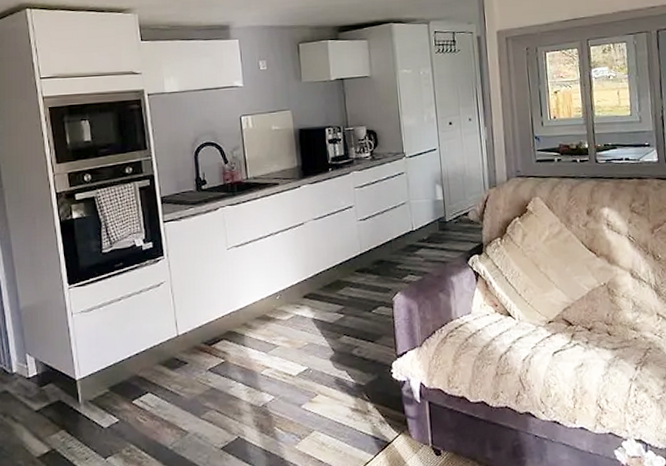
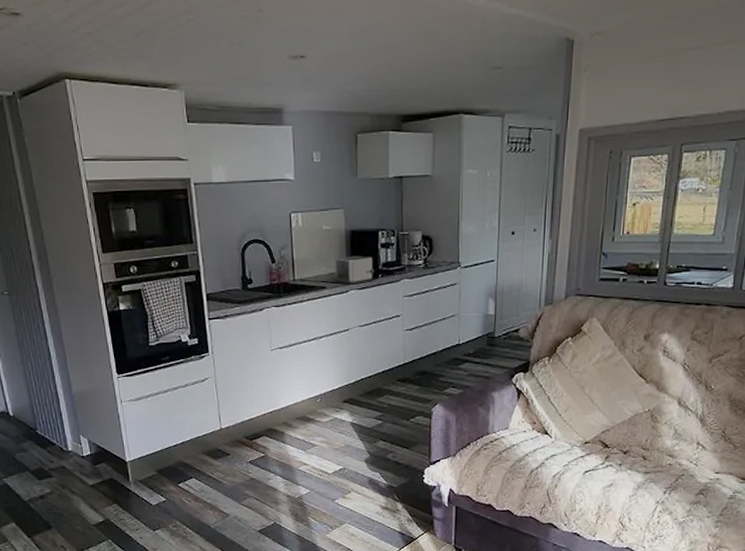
toaster: none [285,151,324,181] -> present [335,256,374,286]

